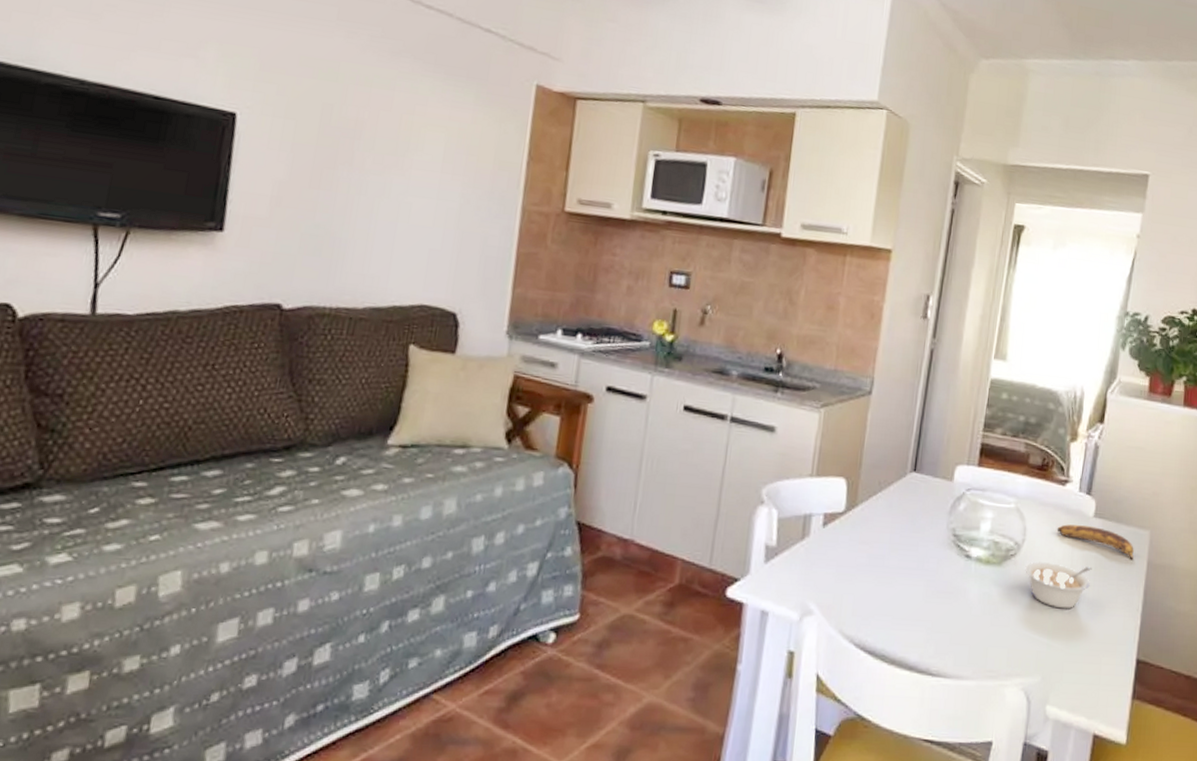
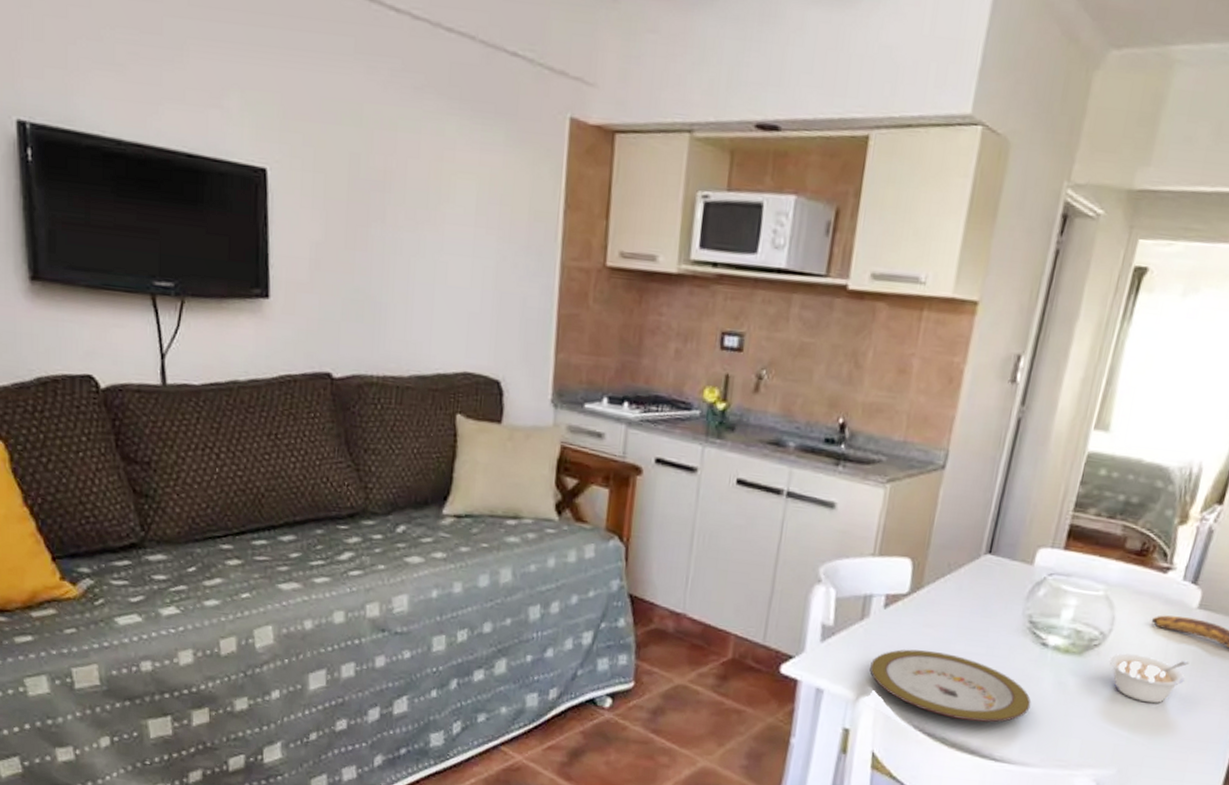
plate: none [812,566,961,637] -> present [870,649,1031,723]

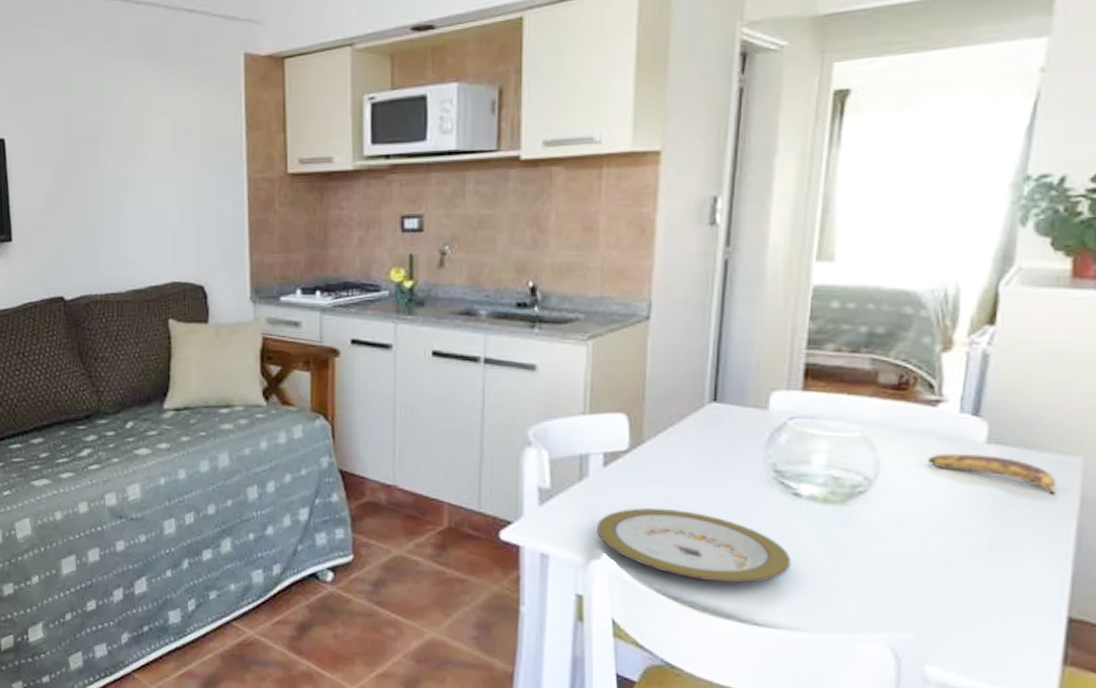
legume: present [1109,653,1189,704] -> none [881,499,987,555]

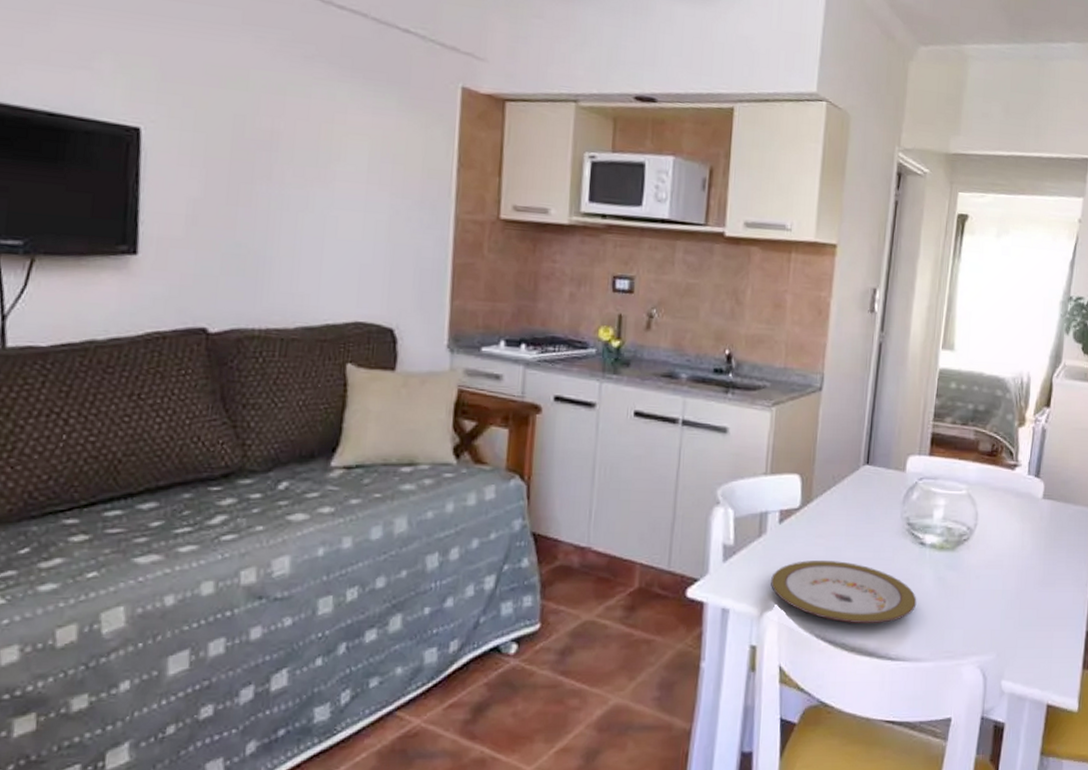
banana: present [928,453,1056,495] -> none [1008,507,1082,538]

